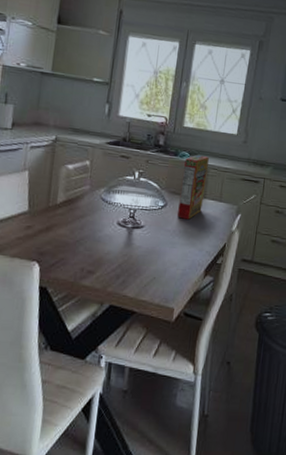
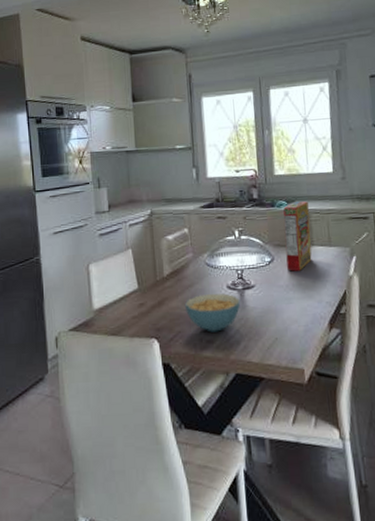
cereal bowl: none [72,226,128,264] -> present [184,293,241,332]

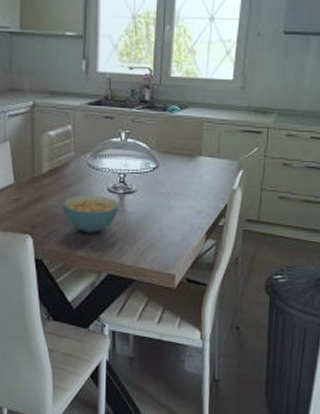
cereal box: present [283,201,312,271] -> none [172,108,202,180]

